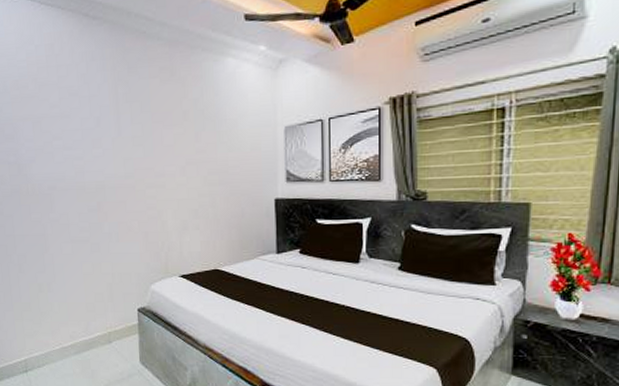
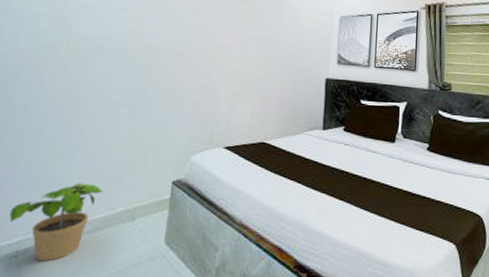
potted plant: none [14,312,81,376] -> present [9,183,103,262]

